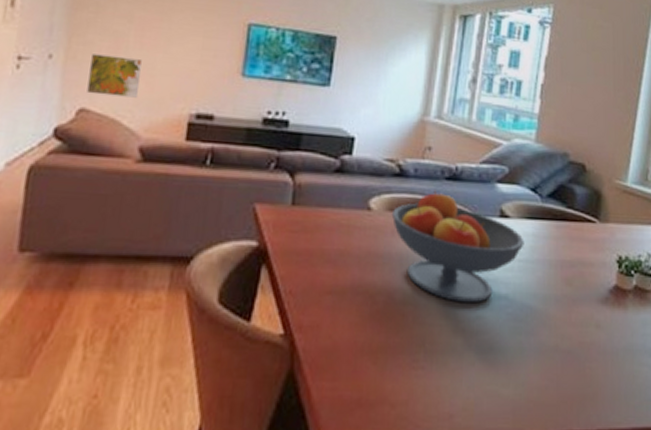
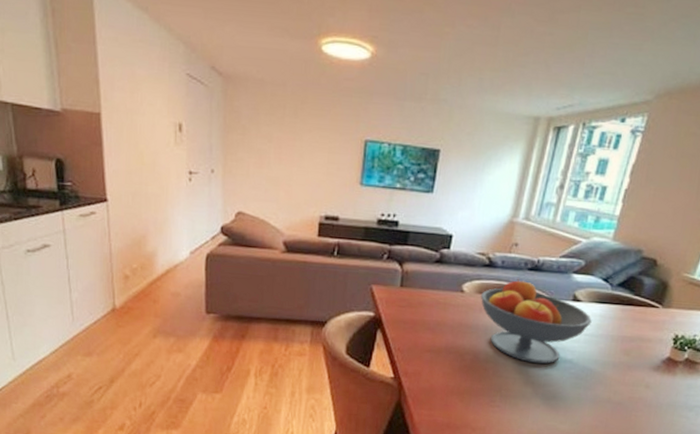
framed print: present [87,54,142,98] -> none [242,168,281,203]

